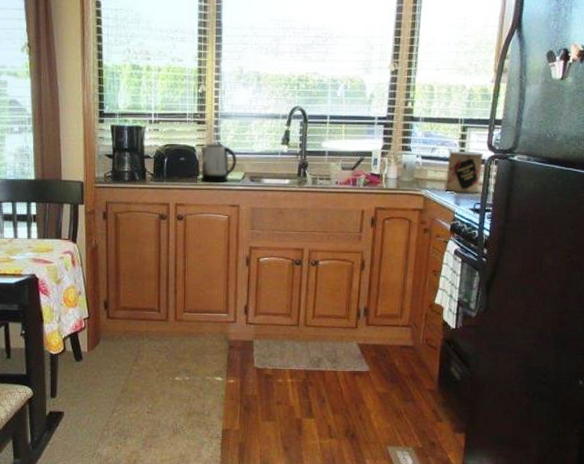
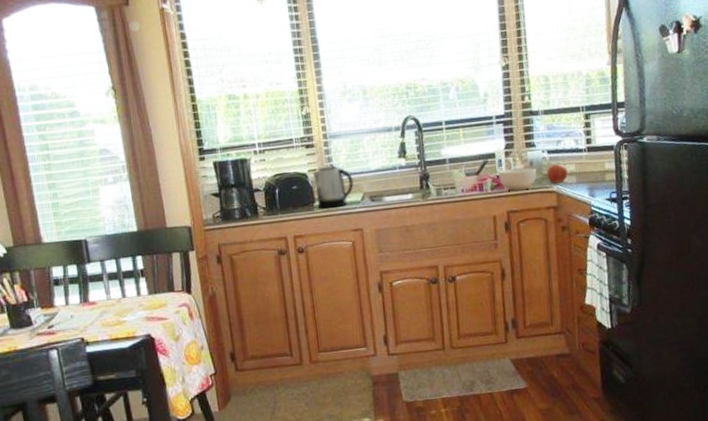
bowl: none [372,168,409,190] -> present [498,167,537,192]
fruit: none [417,168,437,189] -> present [546,161,568,184]
tin can: present [445,151,483,193] -> none [575,138,613,185]

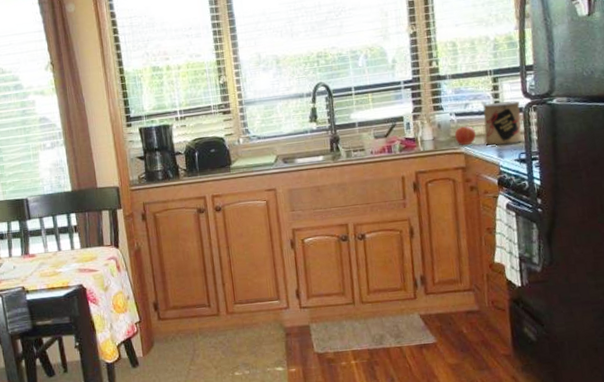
kettle: present [312,165,354,209] -> none [229,129,268,171]
bowl: present [498,167,537,192] -> none [406,129,445,153]
tin can: none [575,138,613,185] -> present [483,101,522,146]

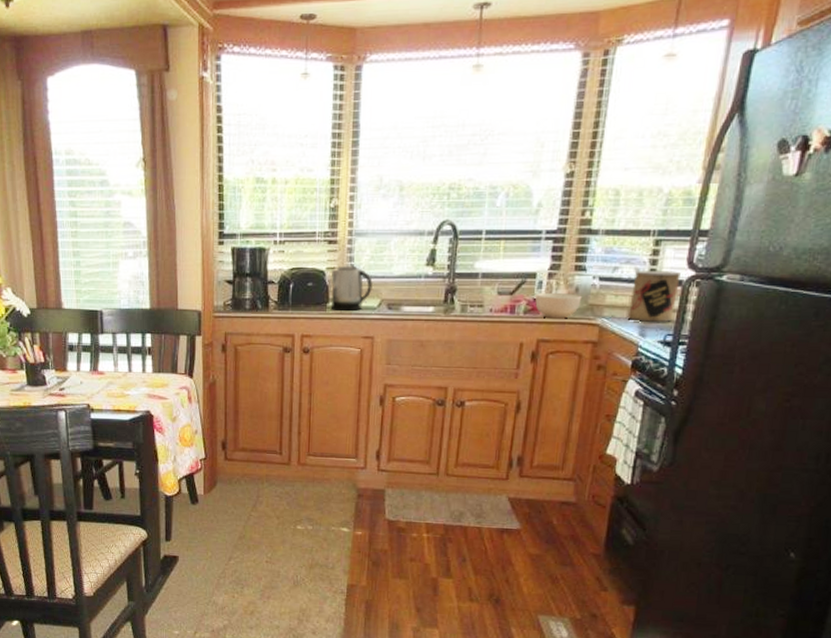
kettle: none [229,129,268,171] -> present [330,265,373,312]
bowl: none [406,129,445,153] -> present [535,292,582,319]
fruit: present [454,124,476,146] -> none [592,291,619,317]

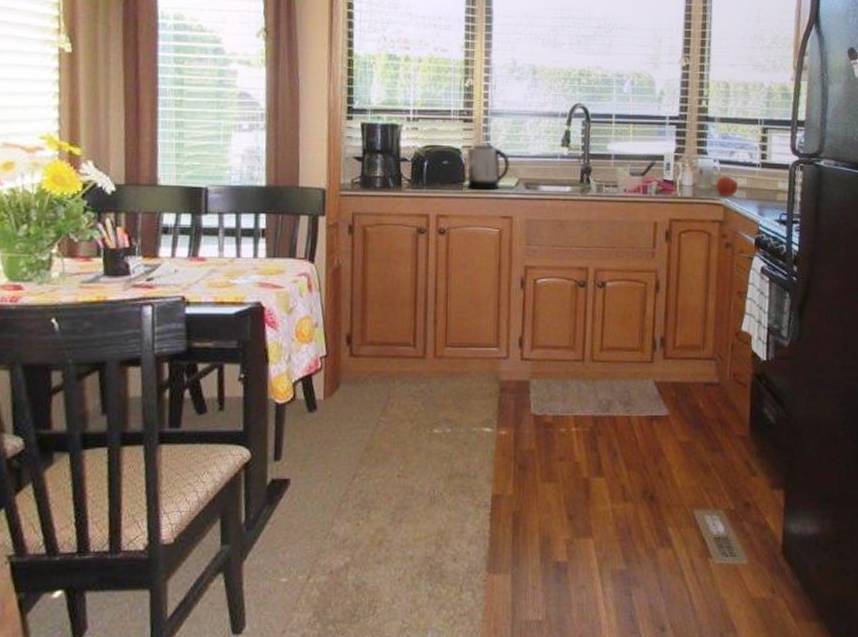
bowl: present [535,292,582,319] -> none [665,173,706,199]
fruit: none [592,291,619,317] -> present [716,173,738,197]
tin can: present [627,271,681,322] -> none [746,155,787,202]

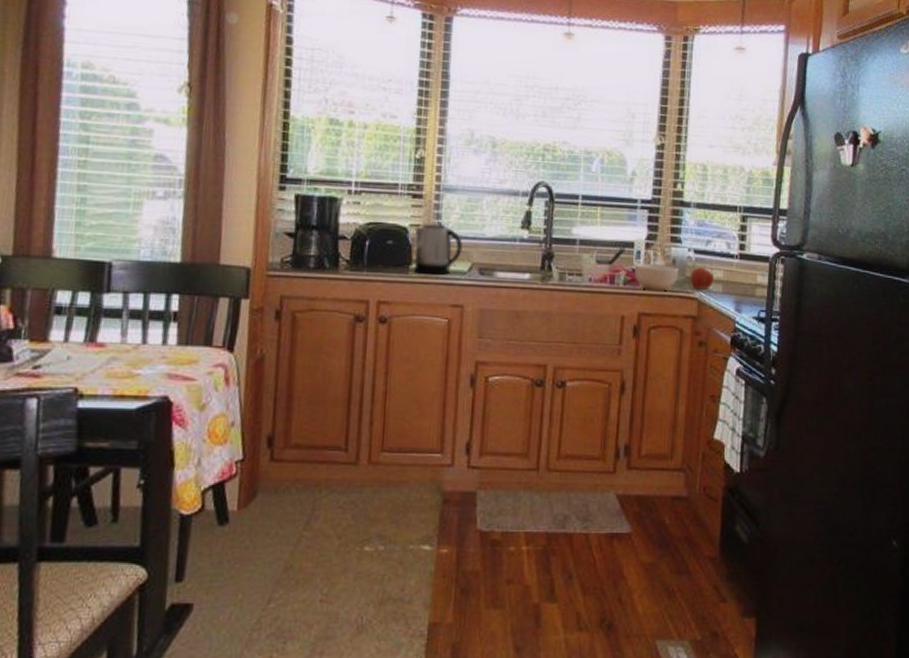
bowl: none [665,173,706,199] -> present [634,263,679,292]

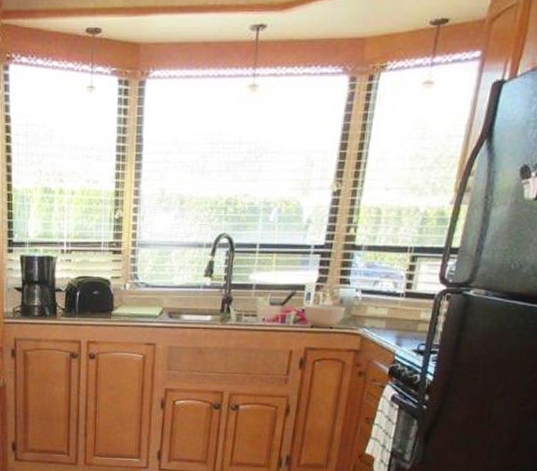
kettle: present [414,222,463,276] -> none [115,275,155,320]
fruit: present [690,264,714,291] -> none [355,303,378,327]

